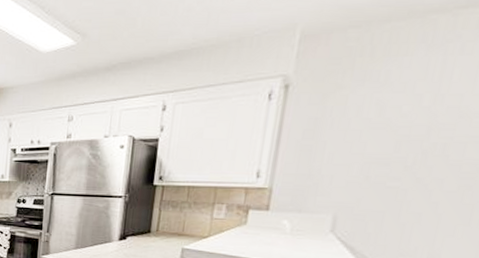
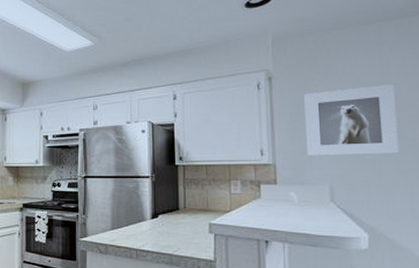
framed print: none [314,95,455,182] -> present [304,85,400,156]

